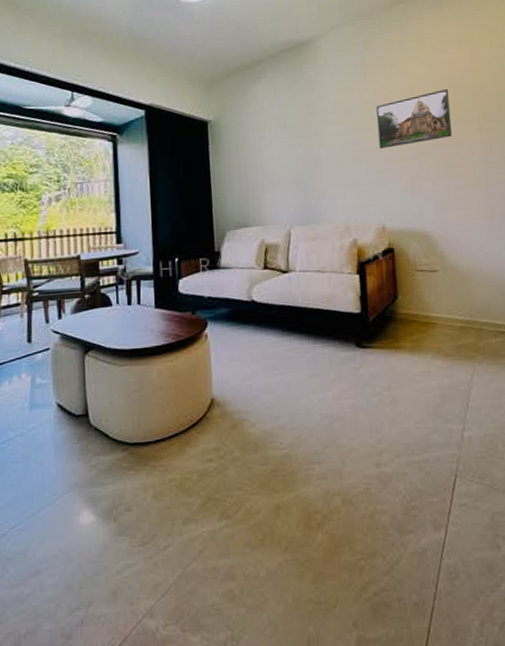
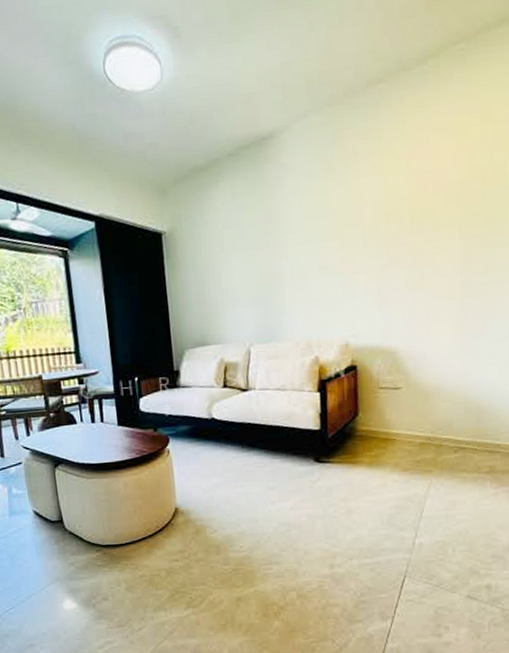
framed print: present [376,88,452,149] -> none [344,187,428,259]

